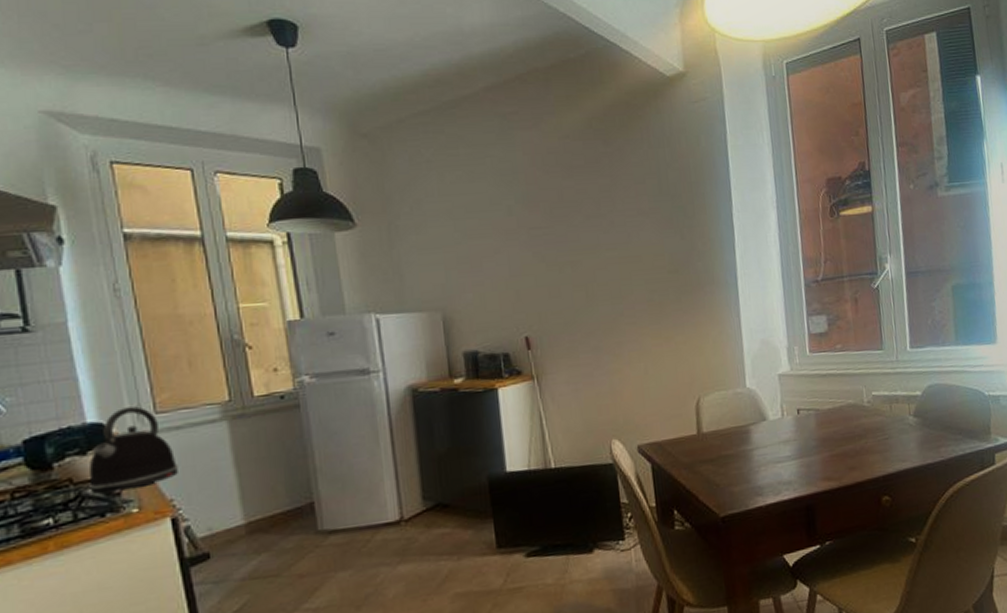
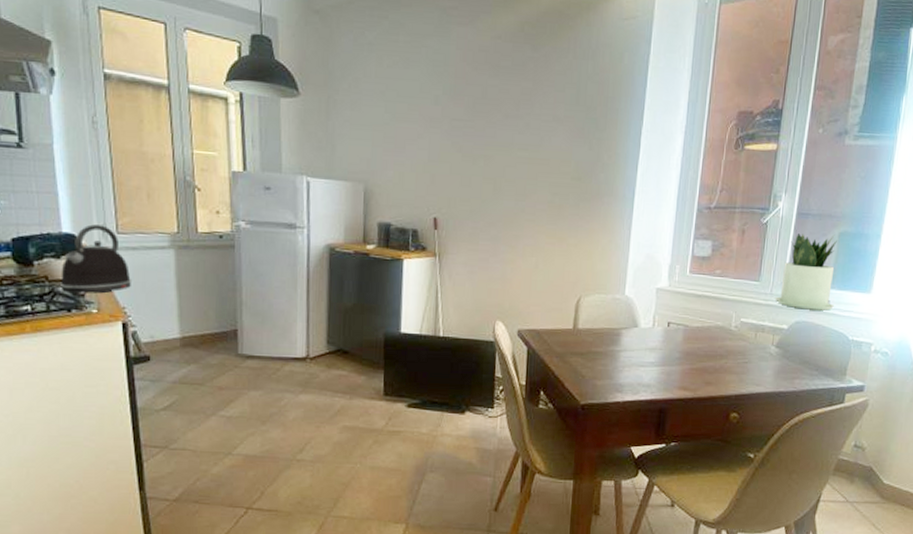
planter: none [902,290,963,372] -> present [775,234,837,311]

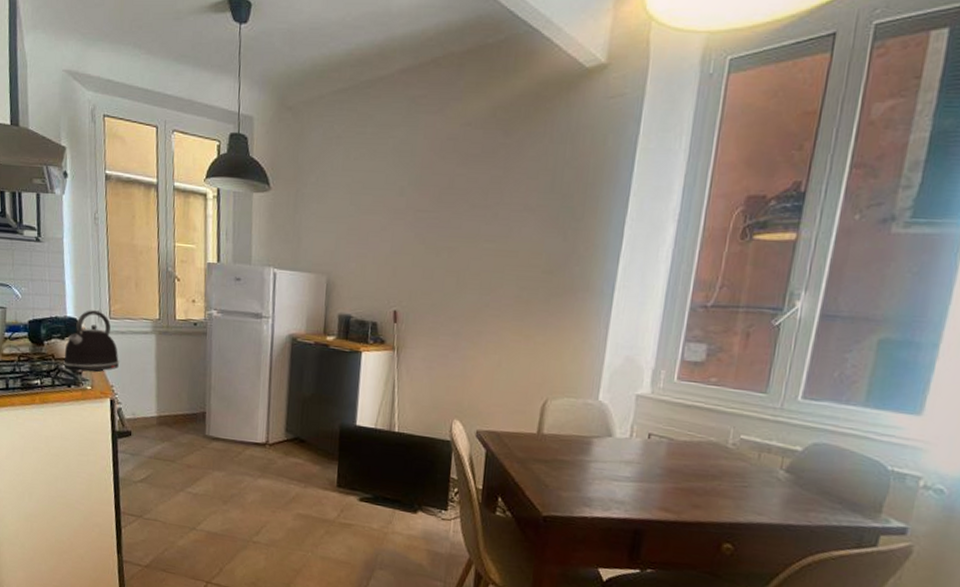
planter: present [775,234,837,311] -> none [786,339,875,433]

